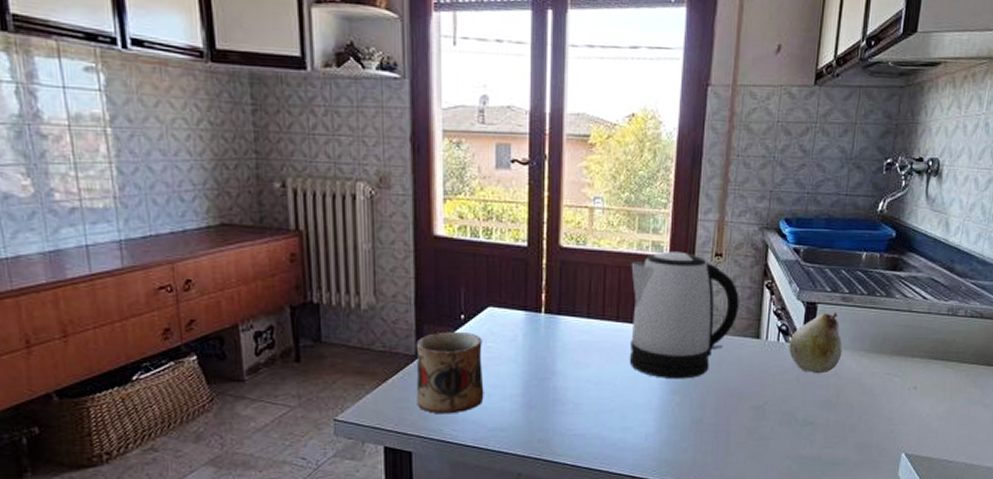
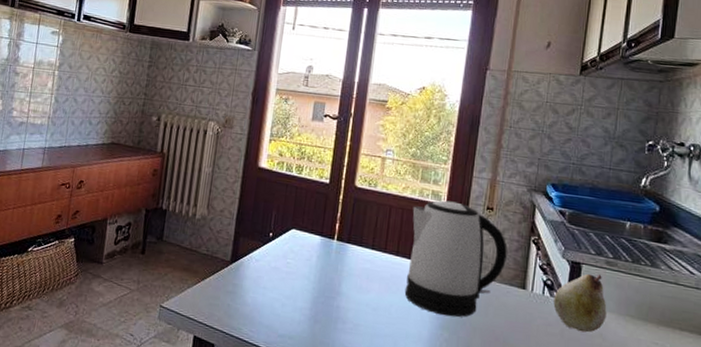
mug: present [416,331,484,414] -> none [225,245,284,316]

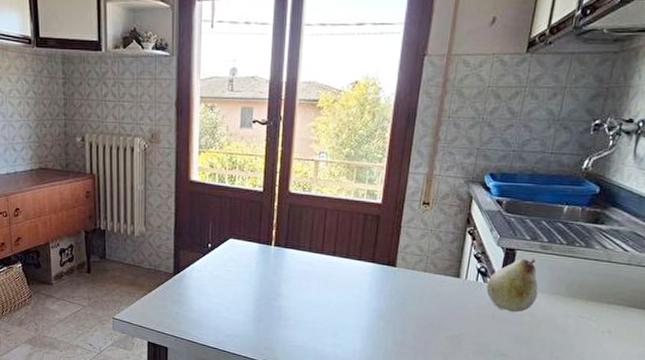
kettle: present [404,200,507,317] -> none [342,199,443,308]

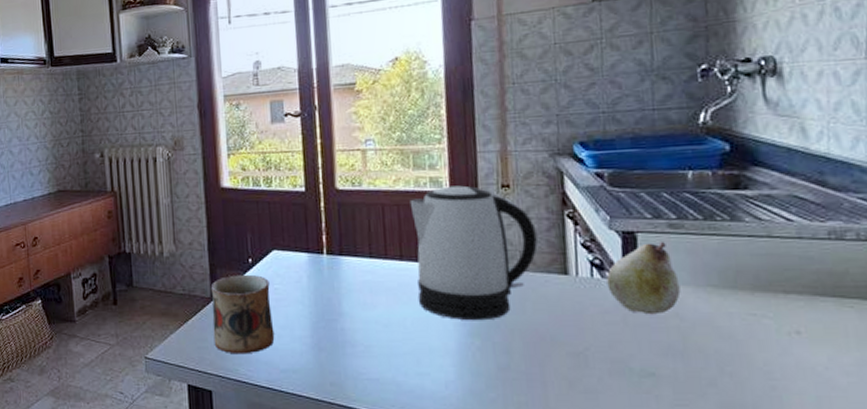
mug: none [173,256,224,321] -> present [210,274,275,355]
kettle: none [342,199,443,308] -> present [409,185,538,321]

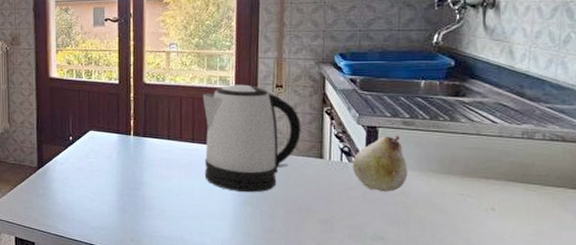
mug: present [210,274,275,355] -> none [37,149,88,214]

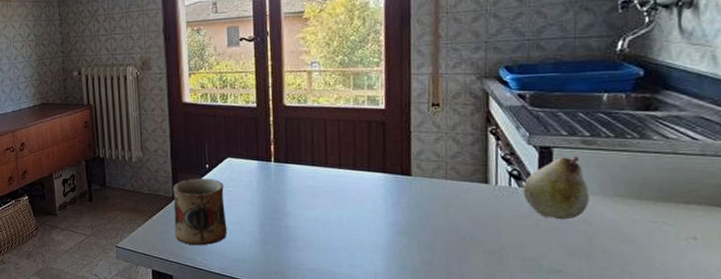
mug: none [37,149,88,214] -> present [172,178,227,246]
kettle: present [202,84,301,193] -> none [349,104,462,222]

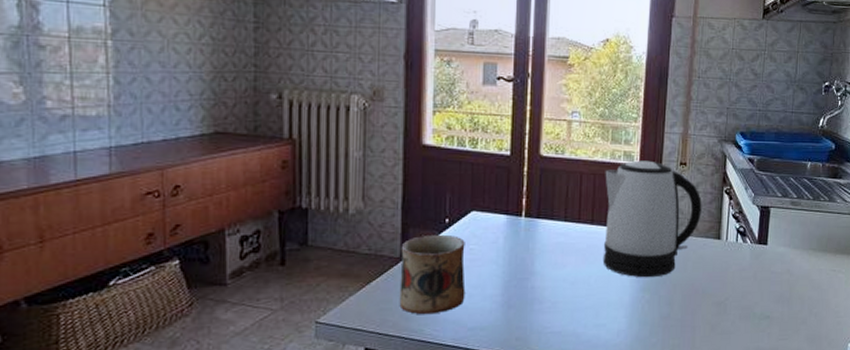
kettle: none [349,104,462,222] -> present [602,160,702,278]
fruit: present [523,157,590,220] -> none [746,216,793,271]

